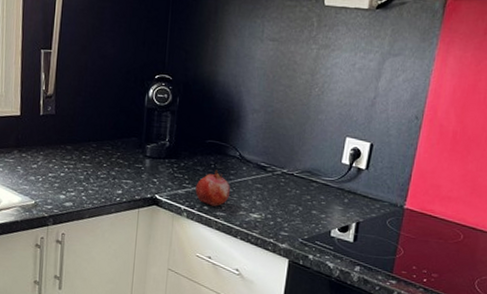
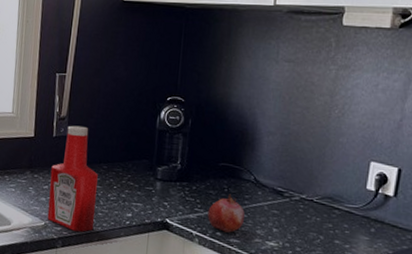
ketchup bottle: none [37,103,87,210] -> present [47,125,98,232]

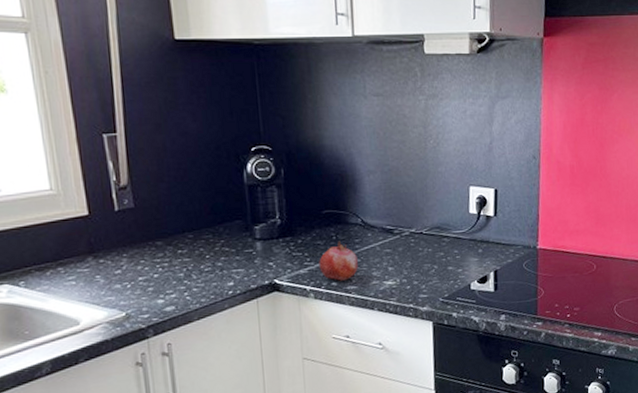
ketchup bottle: present [47,125,98,232] -> none [120,193,191,315]

